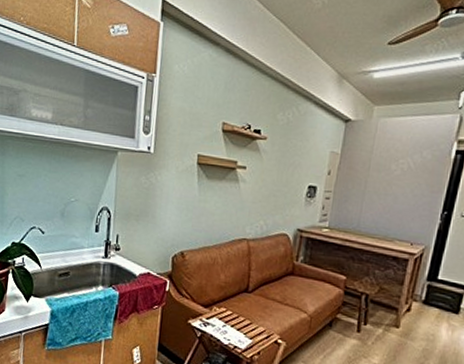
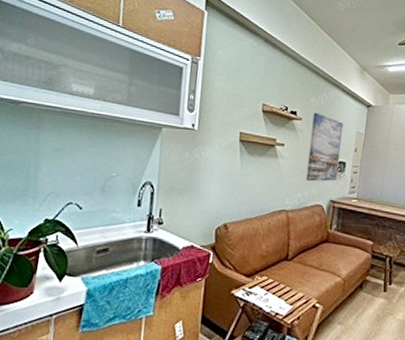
wall art: none [270,130,315,208] -> present [306,112,343,182]

